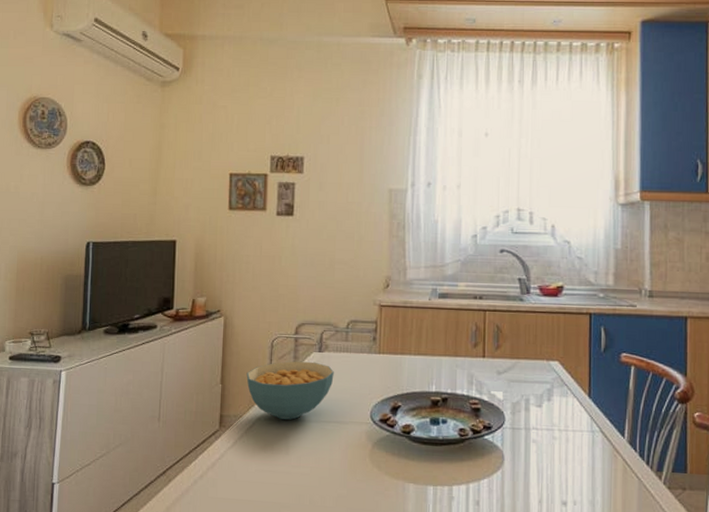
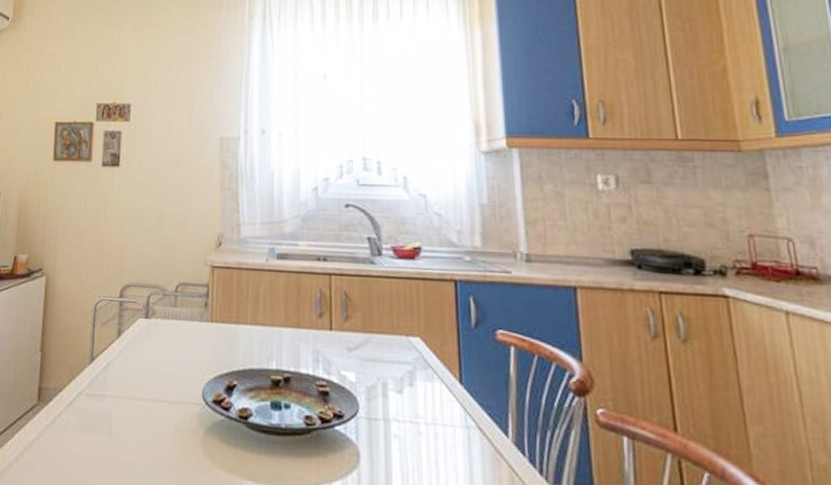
cereal bowl: present [246,360,334,420] -> none [67,327,162,396]

